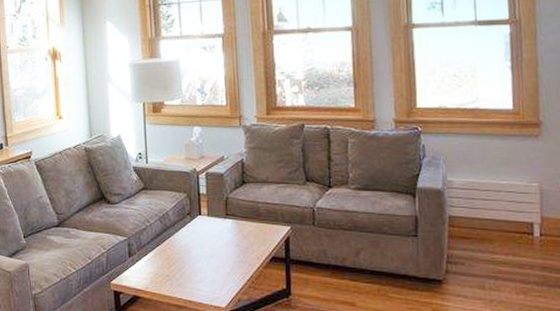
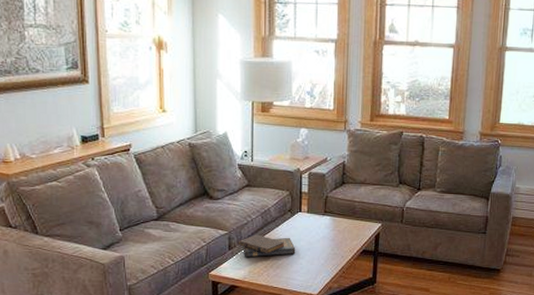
diary: none [137,240,199,266] -> present [238,234,296,258]

